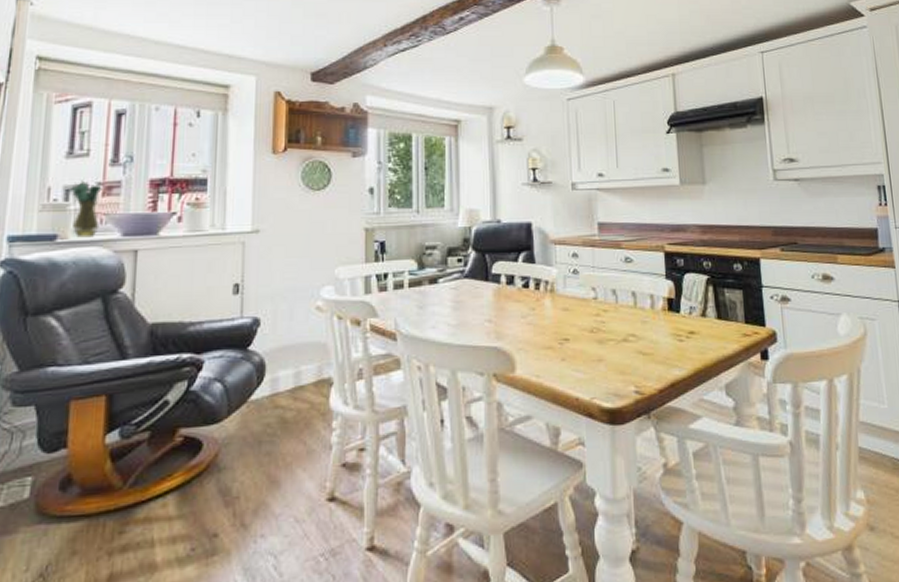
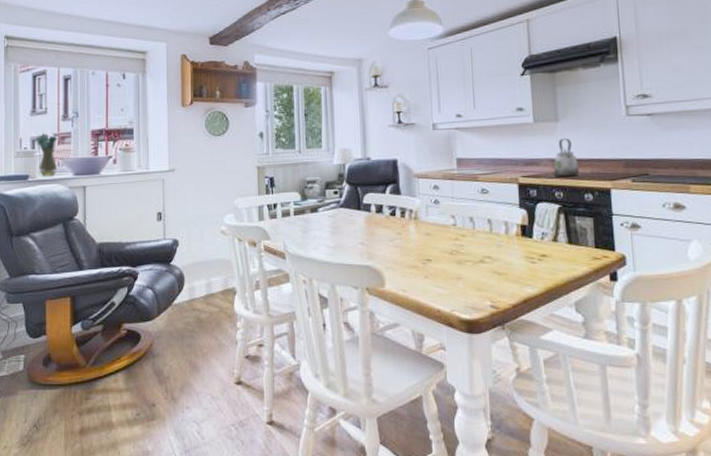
kettle: none [700,203,728,245] -> present [553,139,579,177]

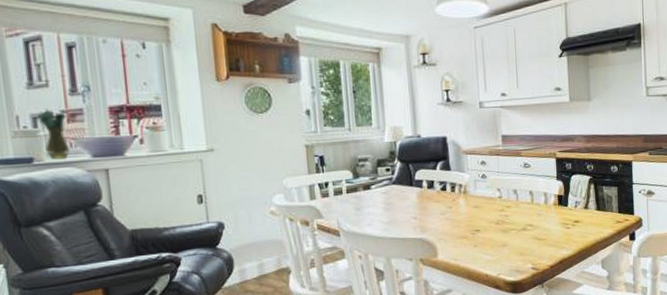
kettle: present [553,139,579,177] -> none [585,117,607,152]

